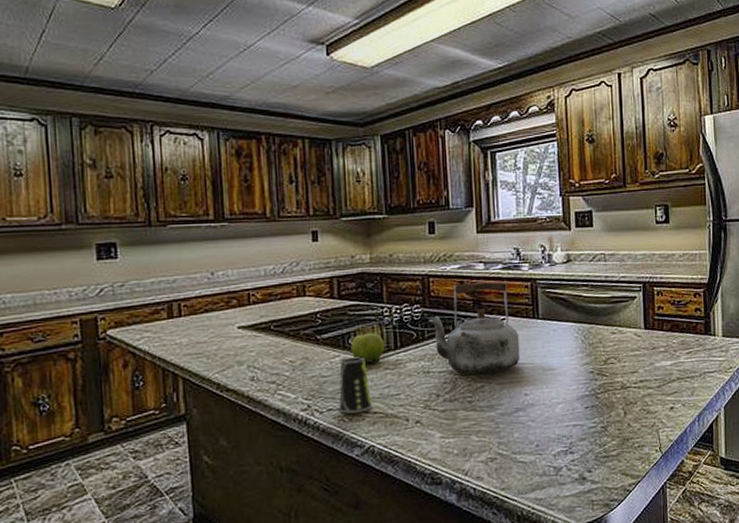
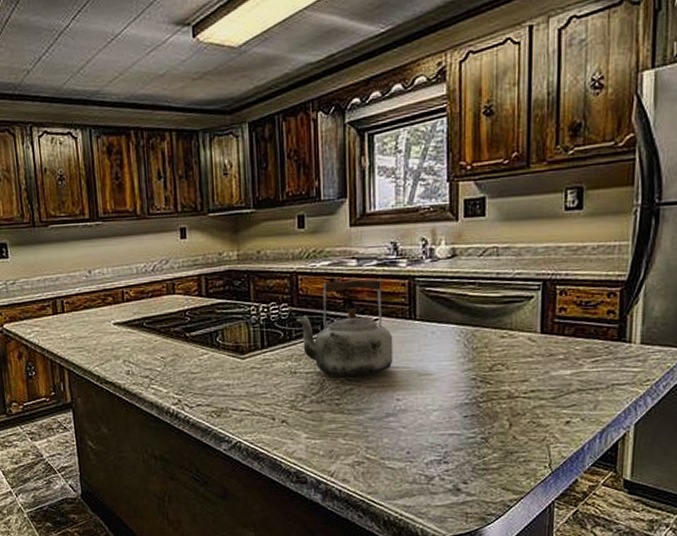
cup: present [339,357,372,414] -> none [207,355,239,410]
fruit: present [350,332,385,363] -> none [218,330,252,362]

